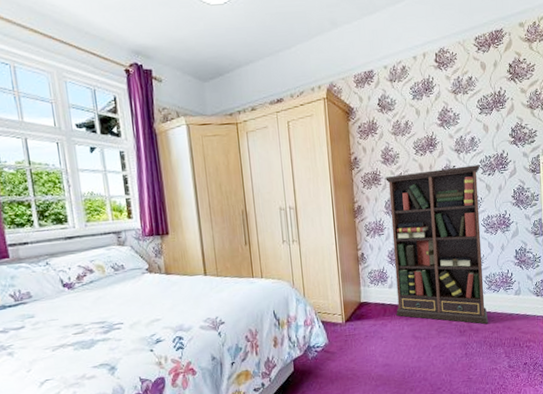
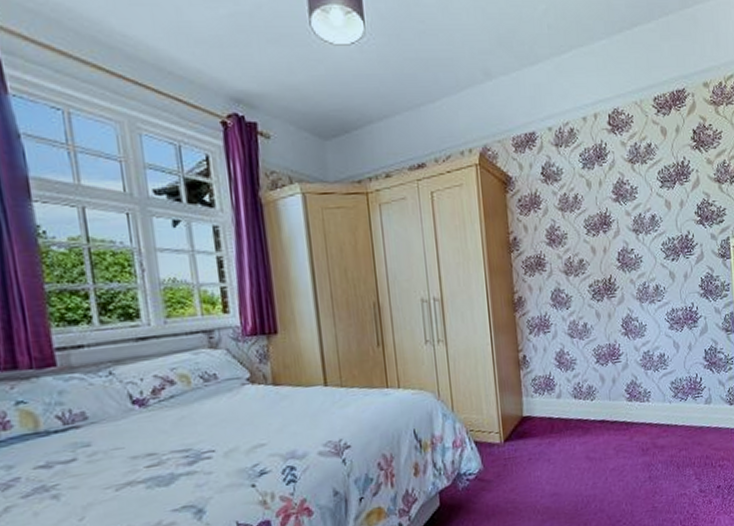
bookcase: present [385,165,488,325] -> none [551,248,675,441]

